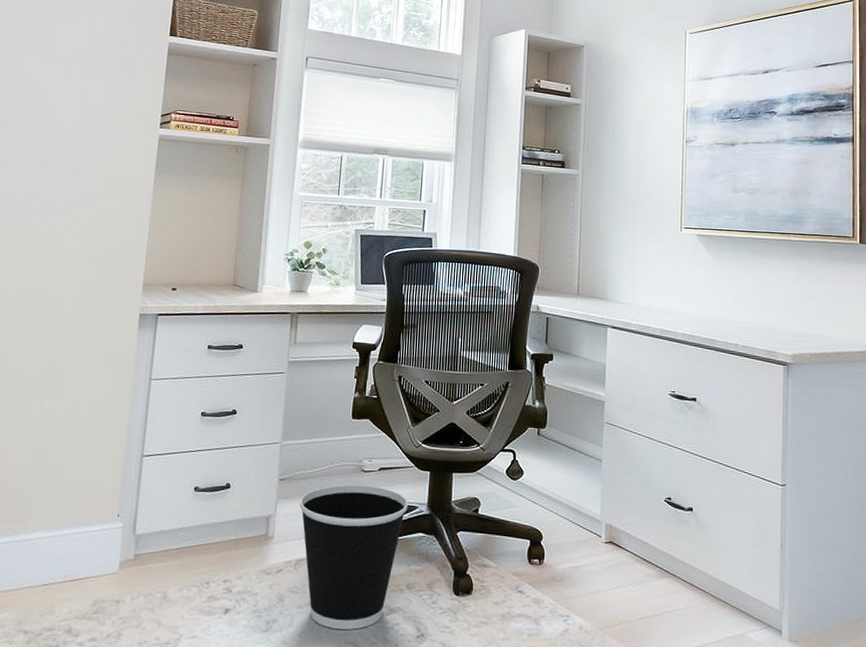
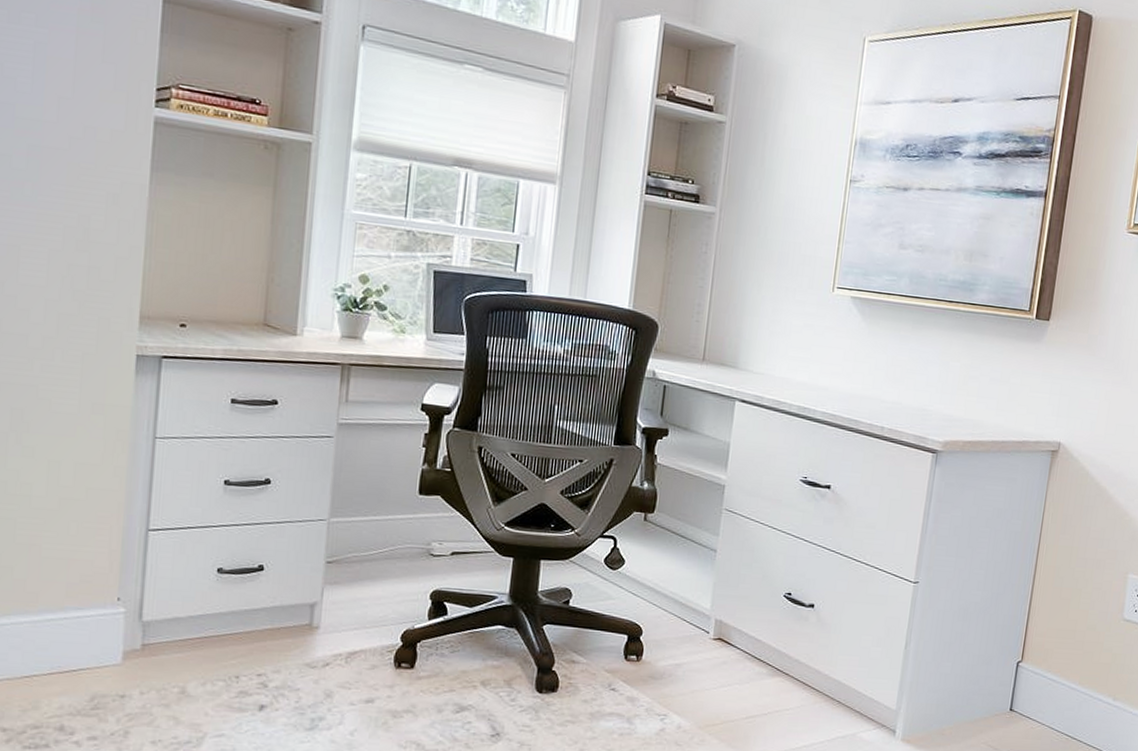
wastebasket: present [299,484,408,630] -> none [351,570,486,728]

